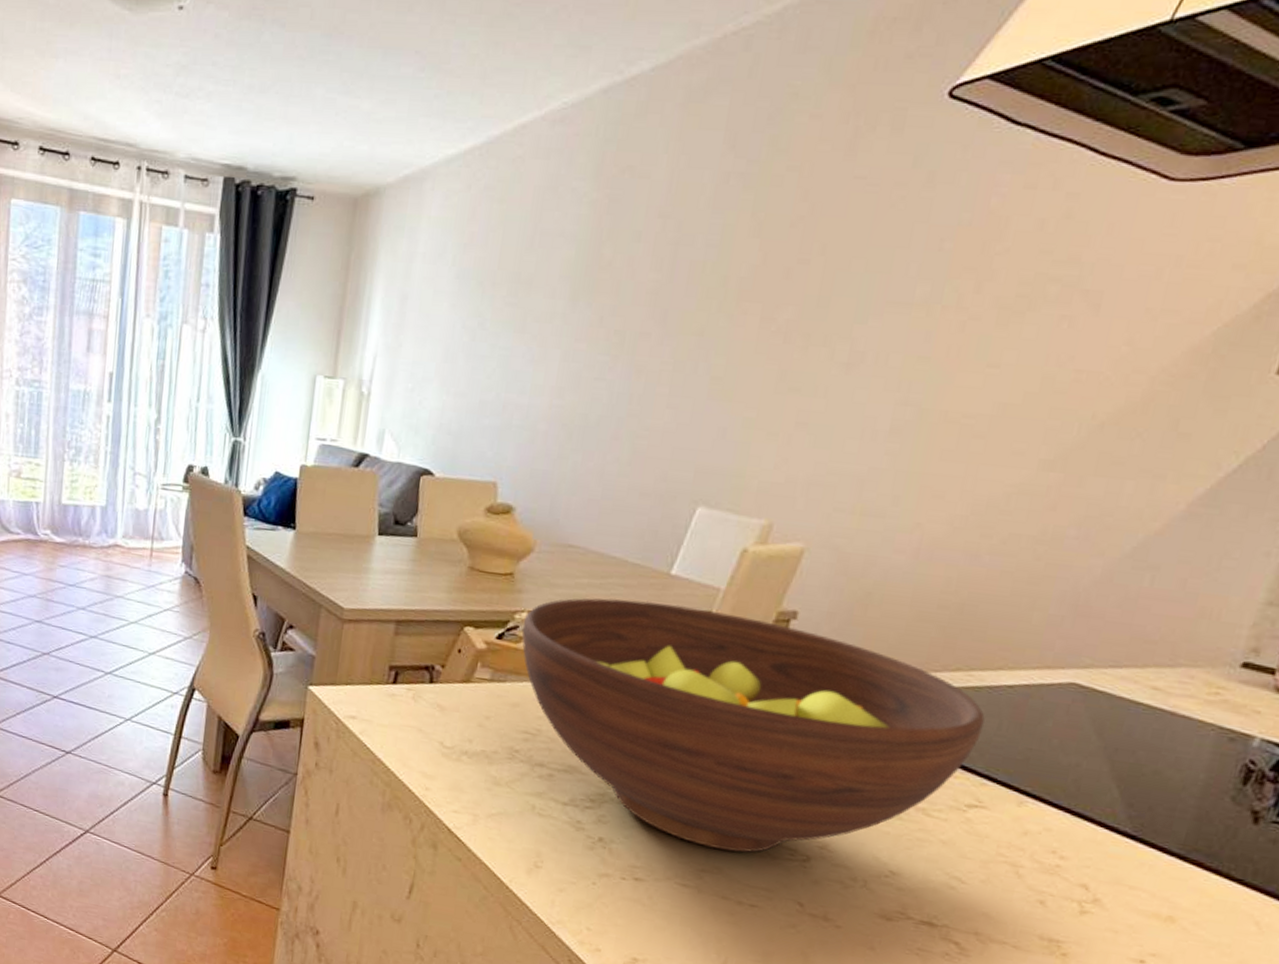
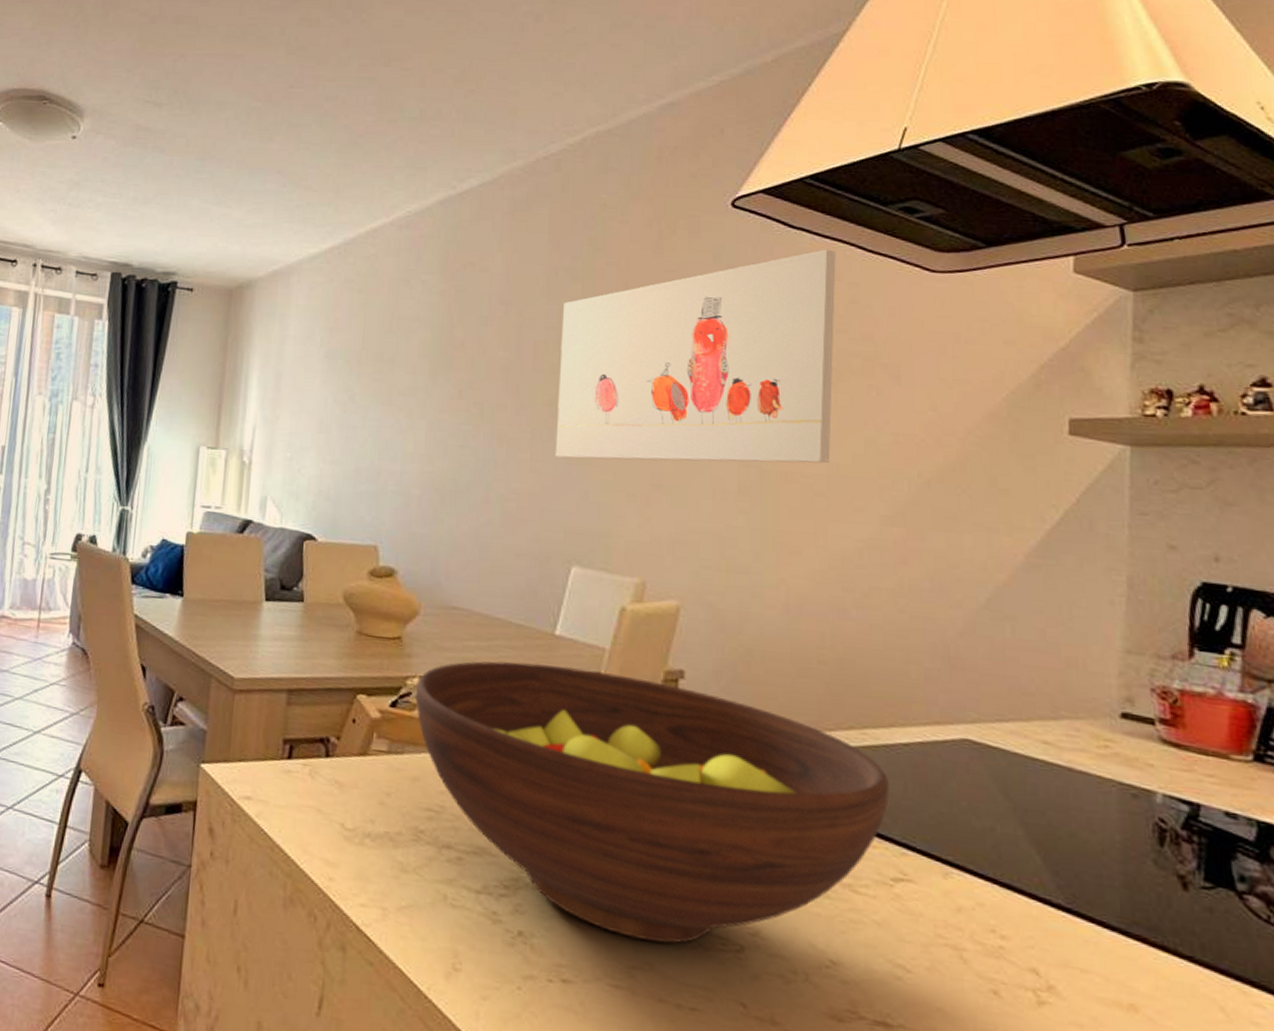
wall art: none [696,151,1061,403] -> present [555,249,836,464]

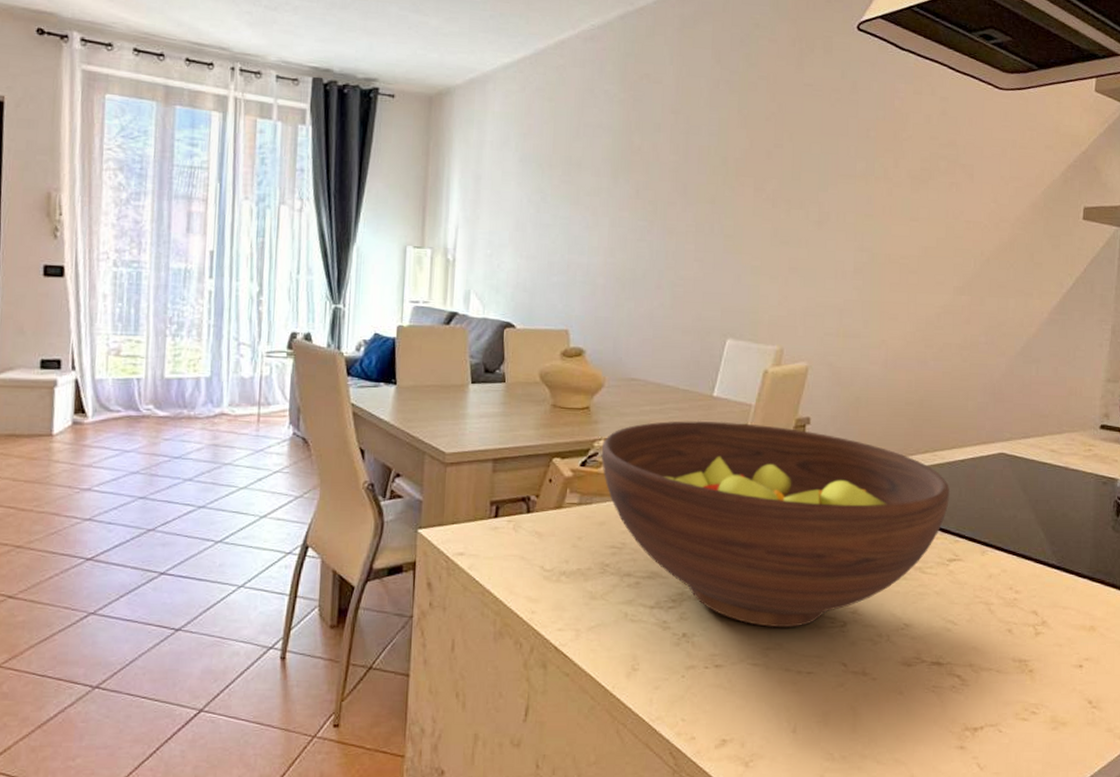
wall art: present [555,249,836,464] -> none [715,68,933,249]

